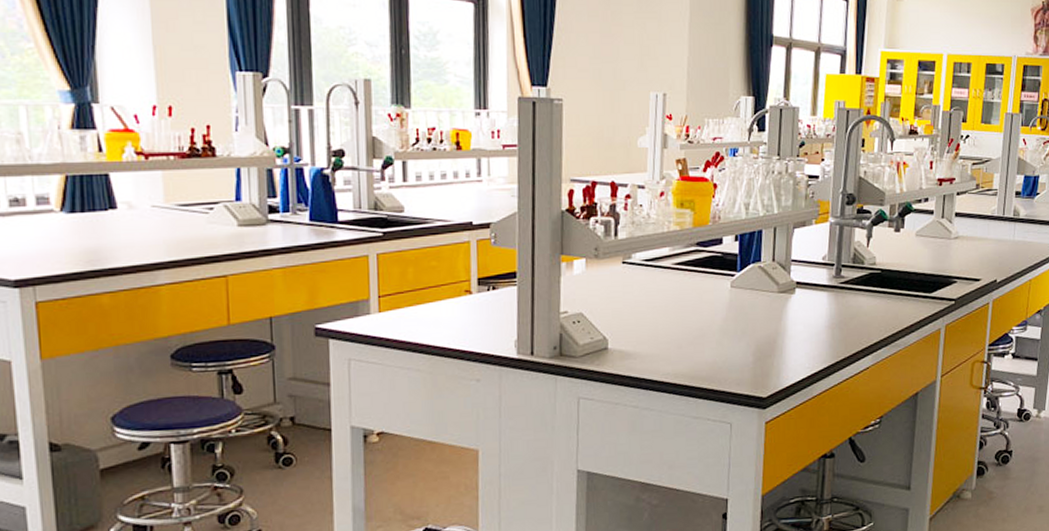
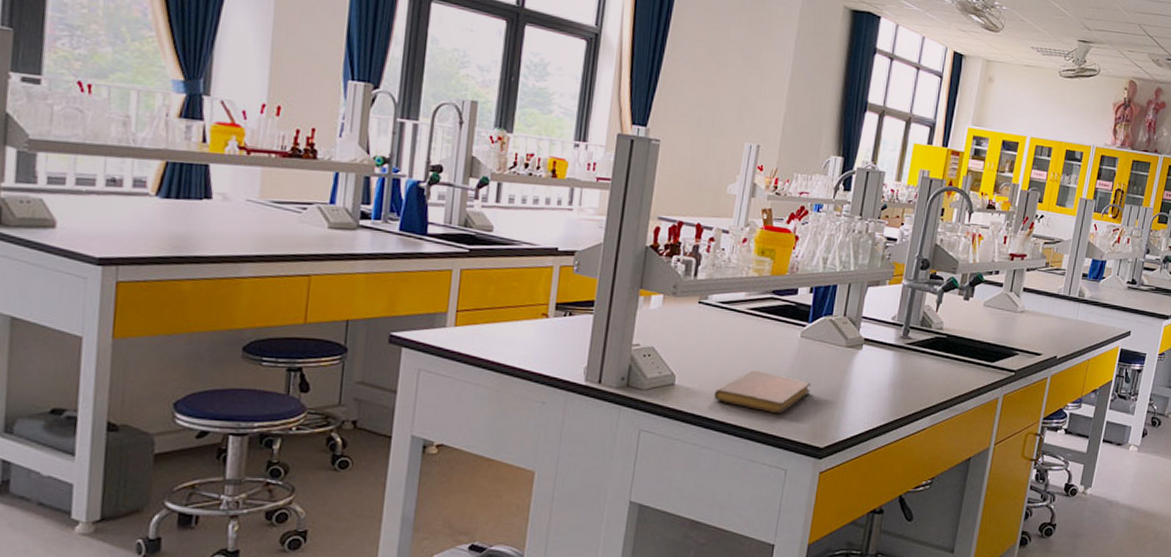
notebook: none [649,326,746,368] -> present [714,371,811,414]

